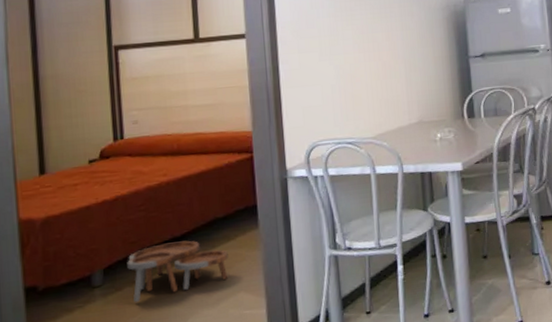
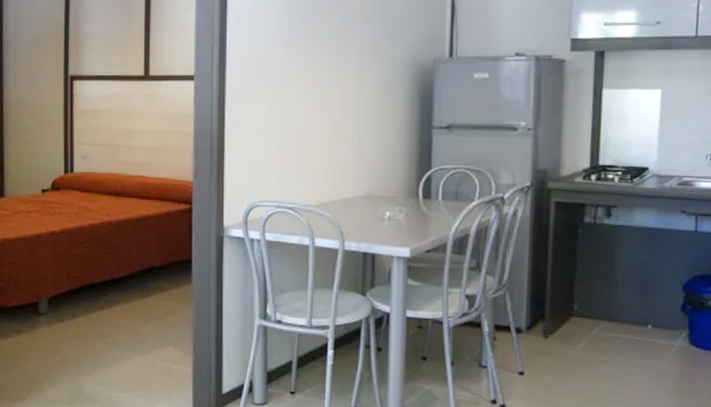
nesting tables: present [127,240,228,303] -> none [69,283,161,337]

